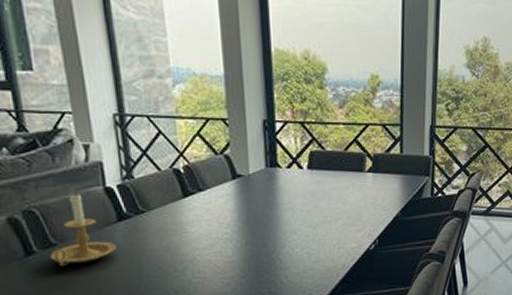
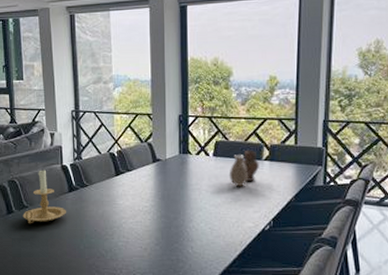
vase: none [327,160,361,204] -> present [229,150,259,187]

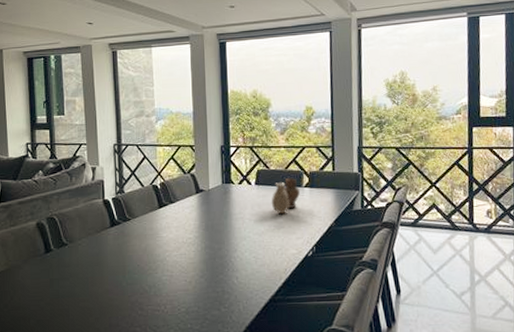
candle holder: present [23,168,66,224] -> none [62,204,108,263]

